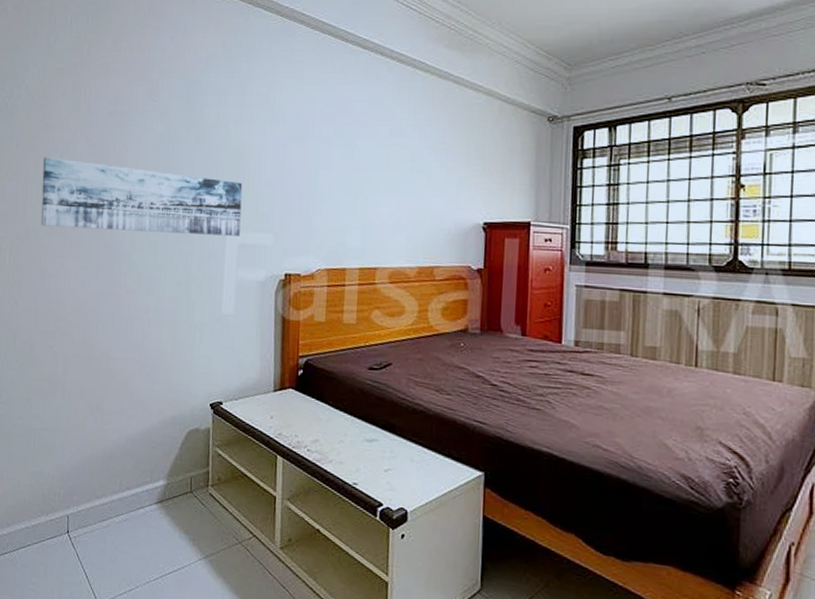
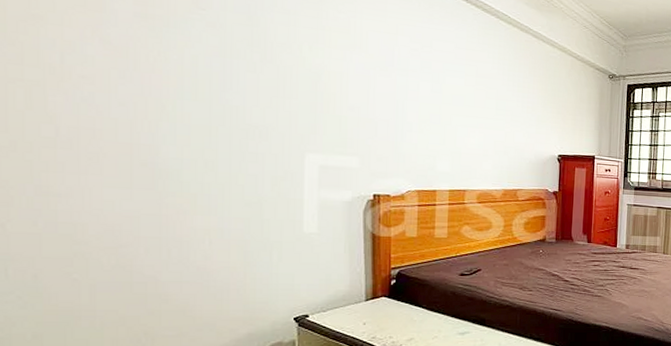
wall art: present [41,157,243,236] -> none [32,55,322,158]

